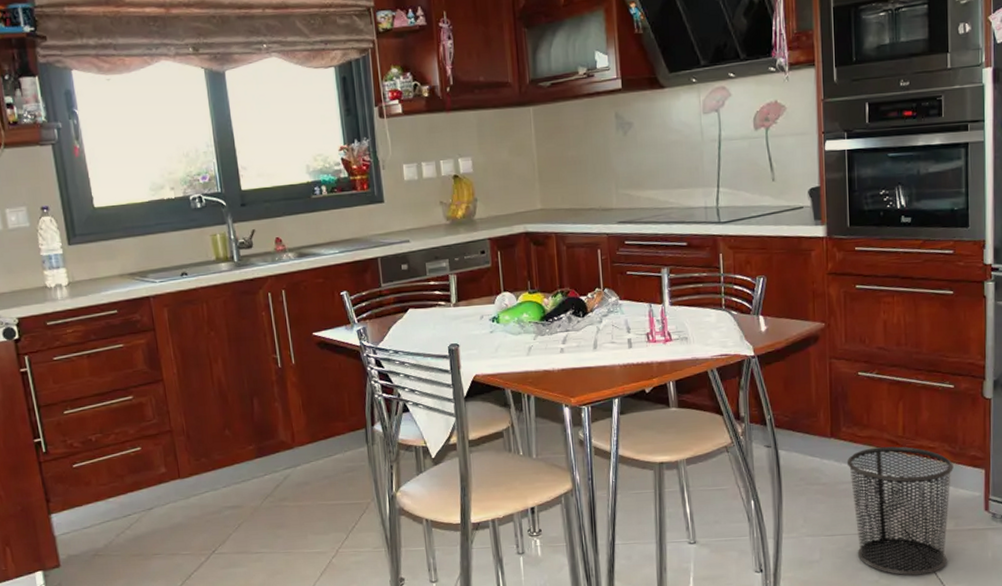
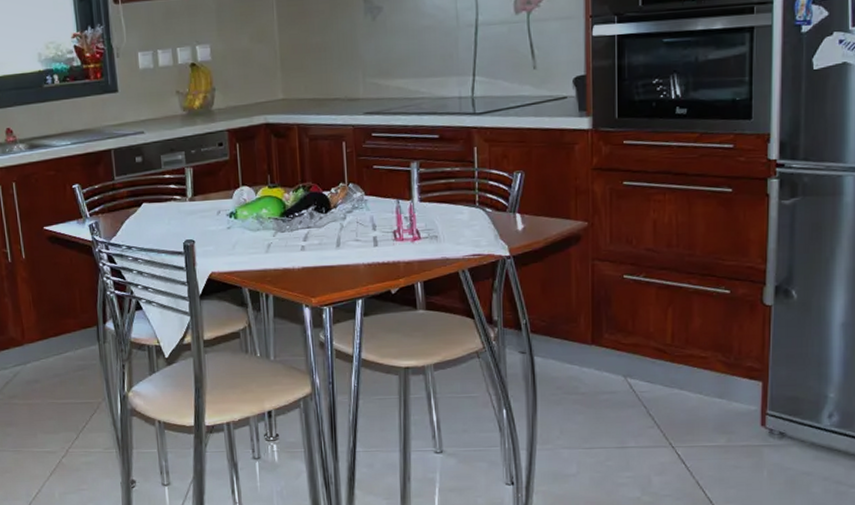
waste bin: present [846,446,954,576] -> none [608,355,727,493]

